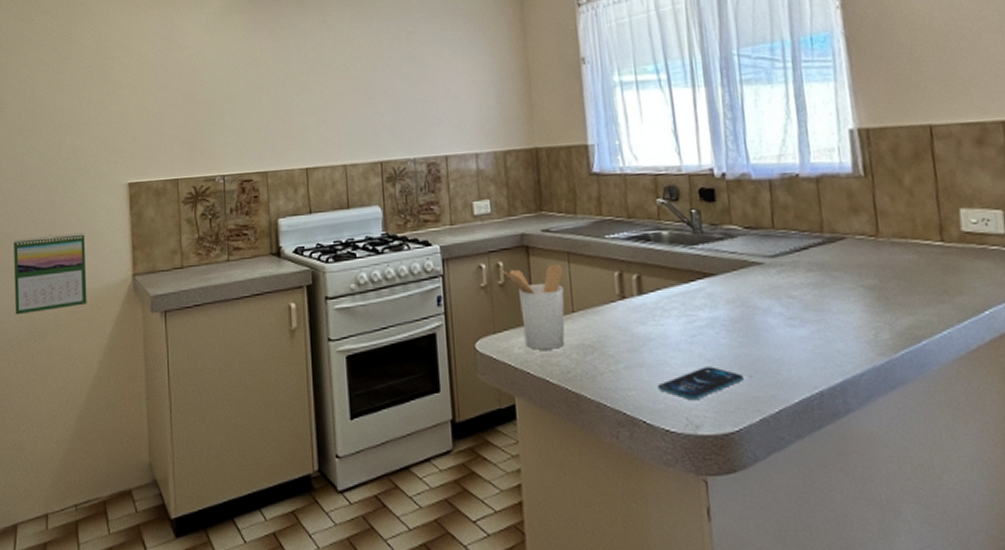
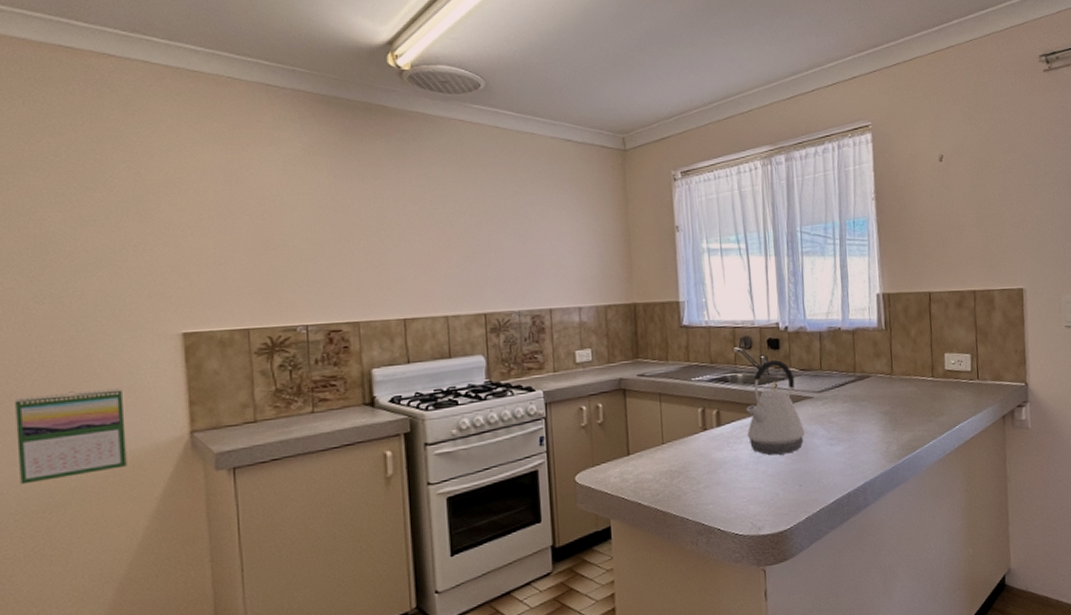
utensil holder: present [501,264,565,350] -> none [601,403,656,478]
smartphone: present [658,366,743,401] -> none [730,480,795,509]
kettle: none [674,214,755,335] -> present [746,359,805,456]

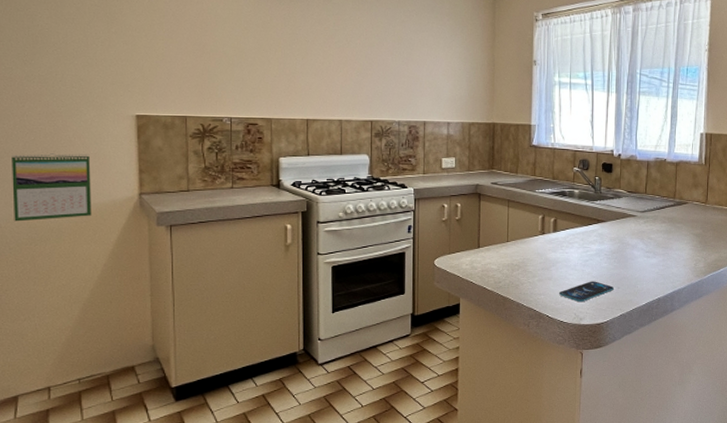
smartphone: none [730,480,795,509] -> present [559,281,614,303]
kettle: present [746,359,805,456] -> none [578,181,627,261]

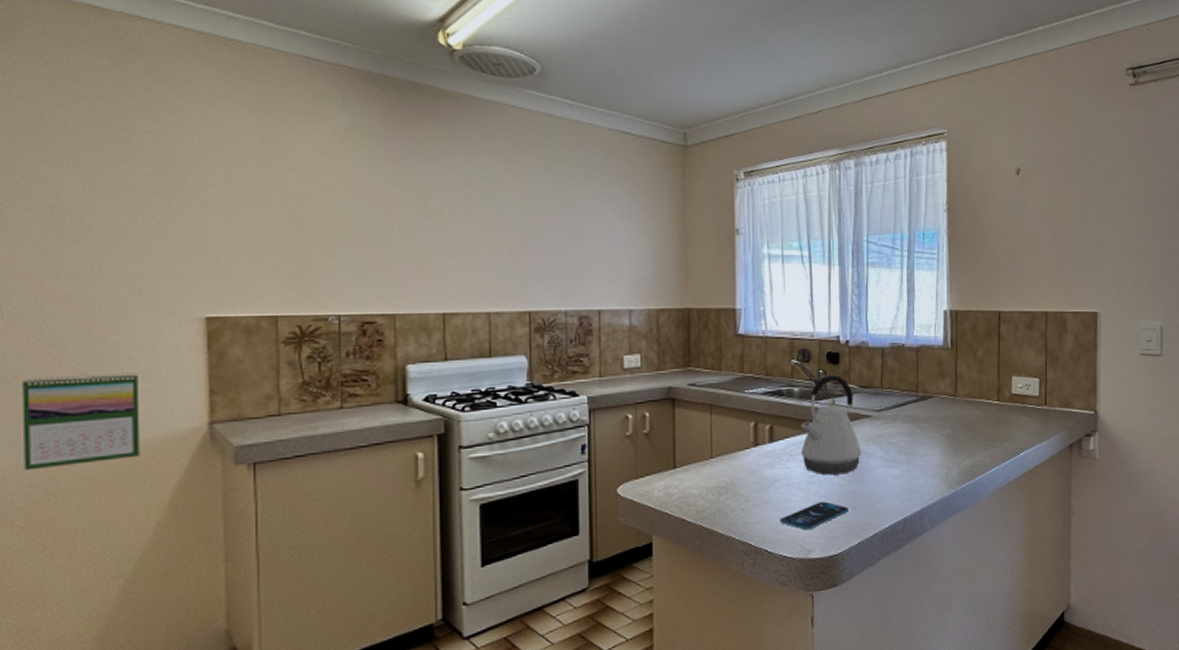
kettle: none [578,181,627,261] -> present [800,374,862,475]

